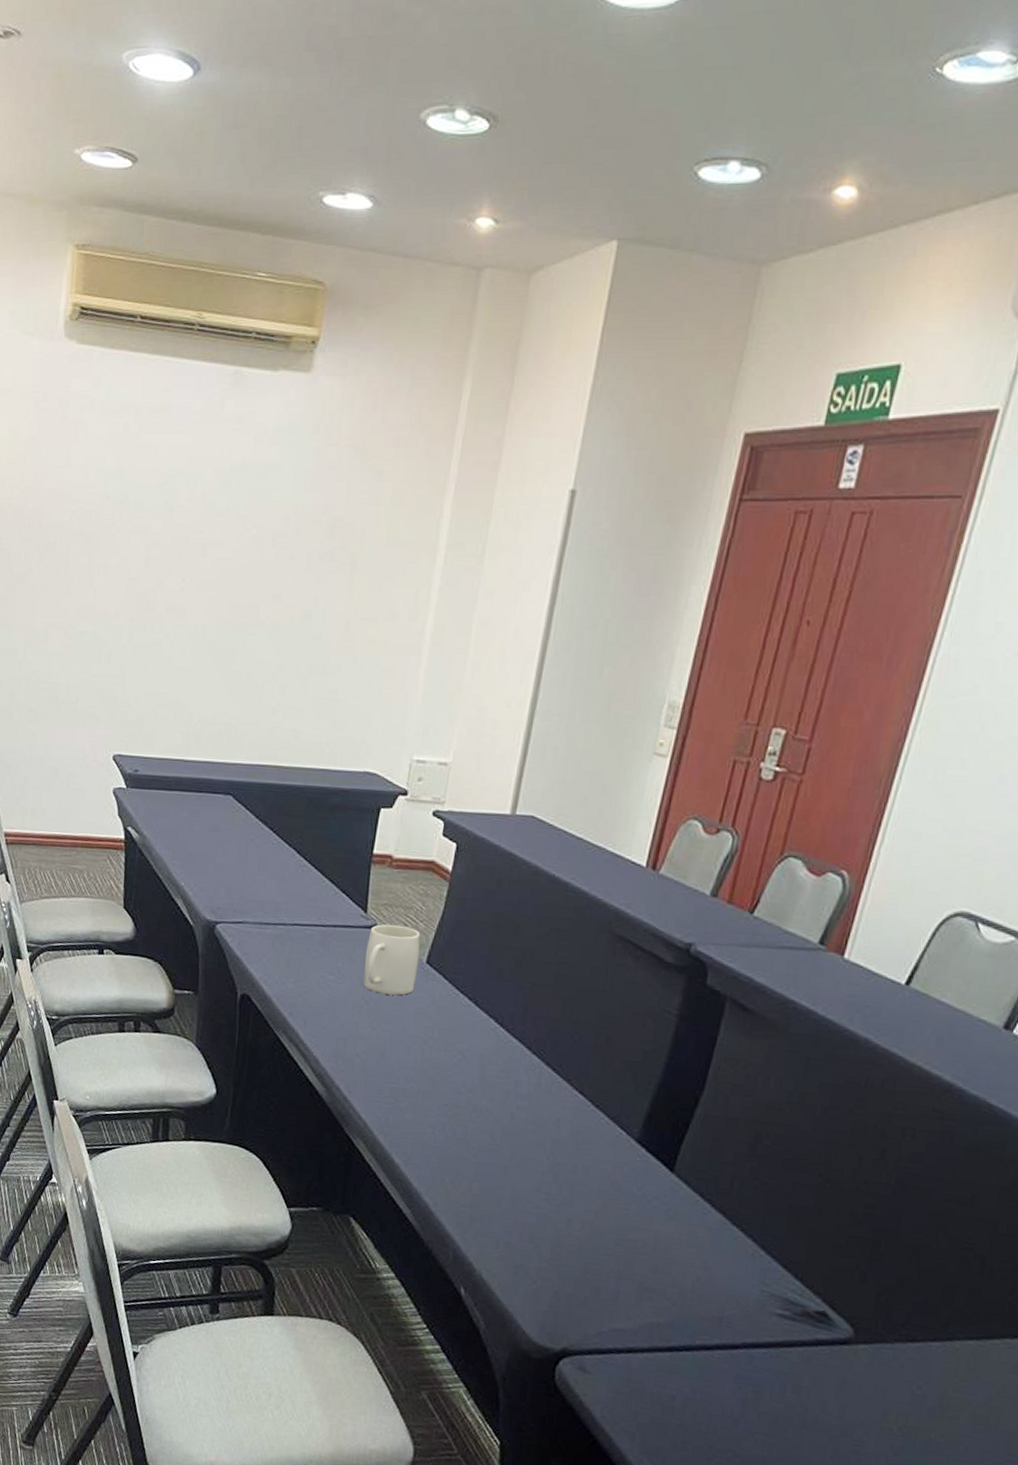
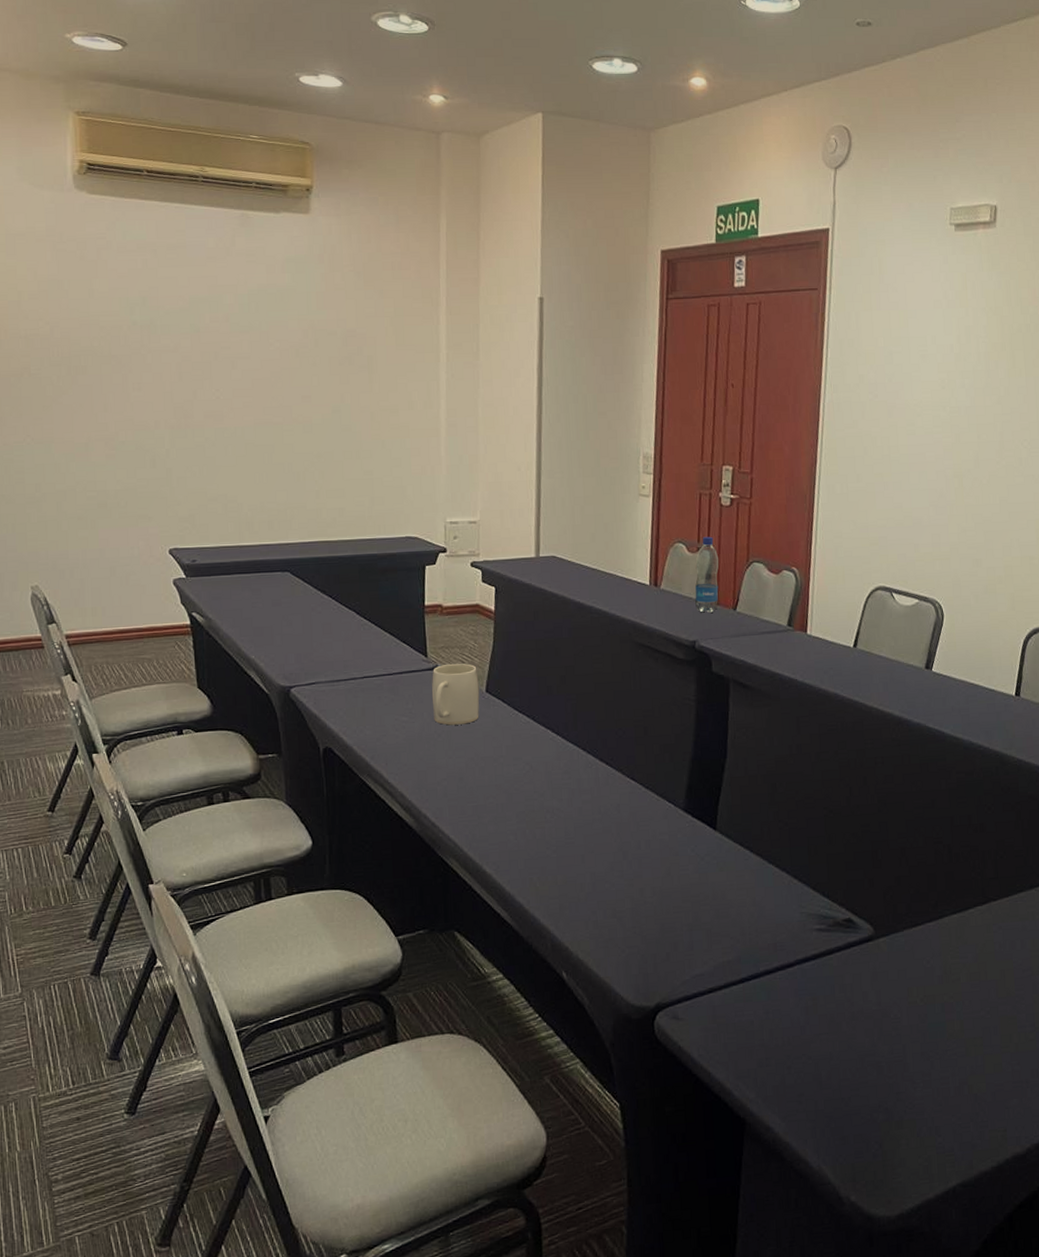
bottle: none [700,816,744,913] -> present [695,536,719,614]

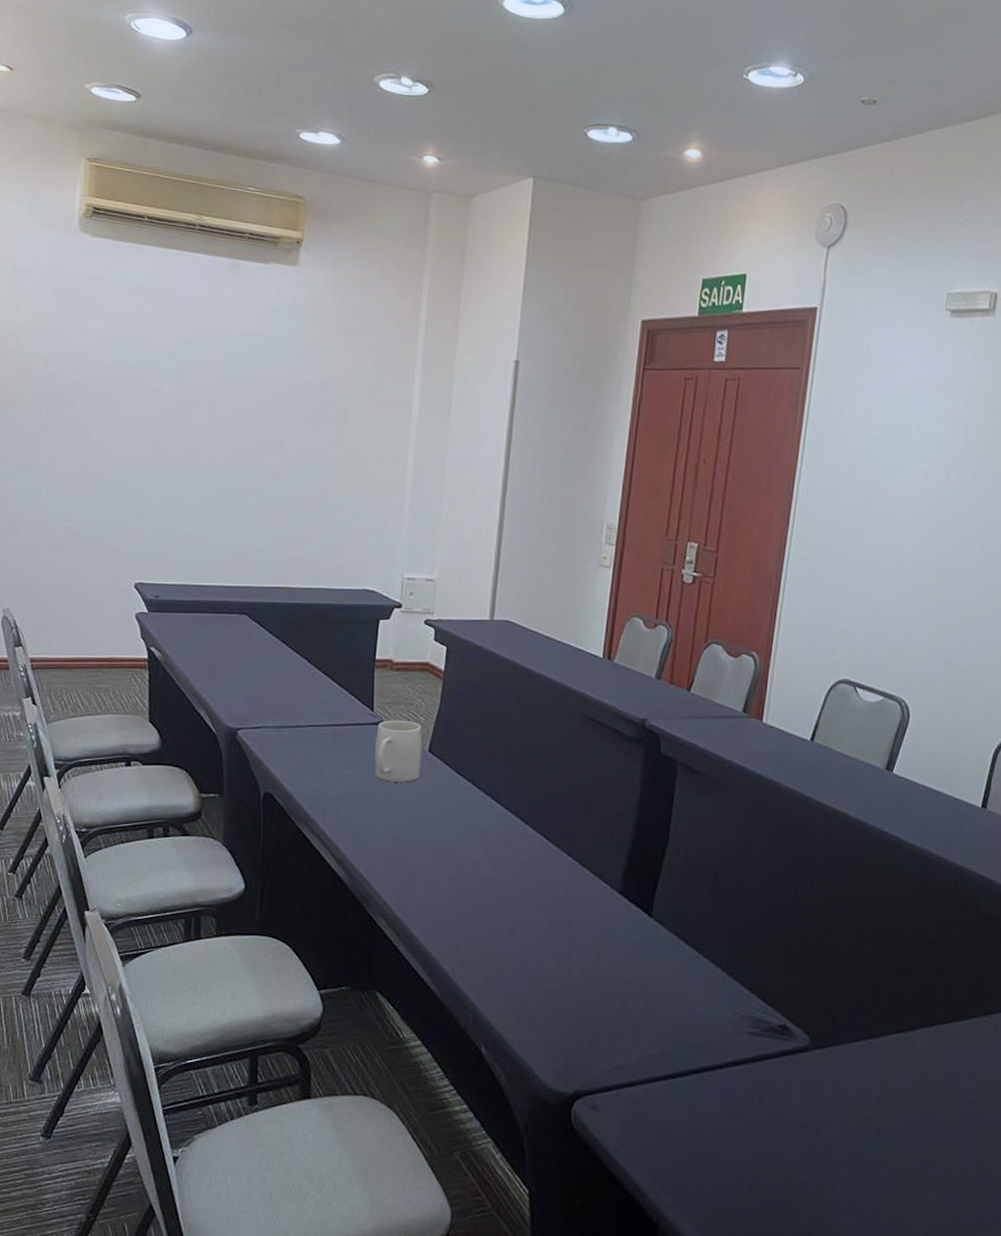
bottle: present [695,536,719,614] -> none [648,613,677,693]

